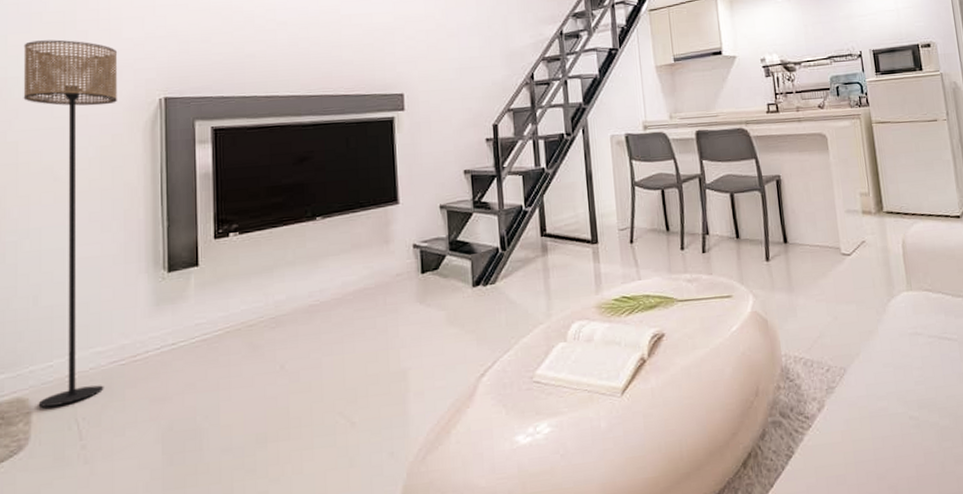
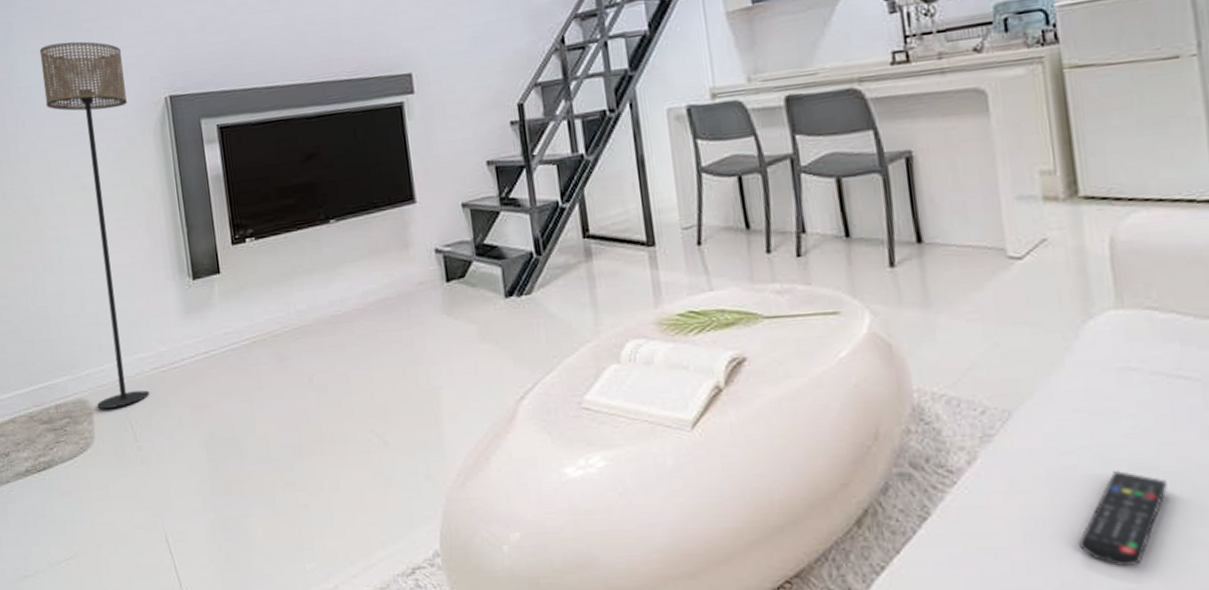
remote control: none [889,409,942,481] -> present [1077,471,1168,566]

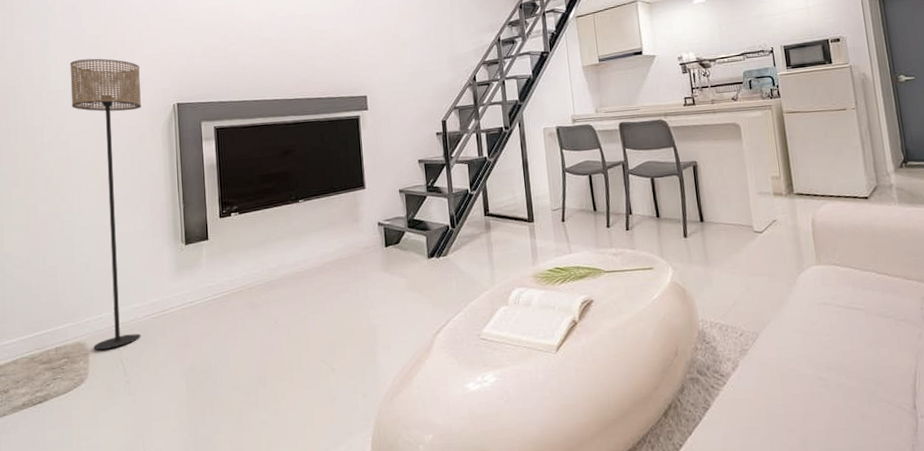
remote control: present [1077,471,1168,566] -> none [799,371,849,435]

